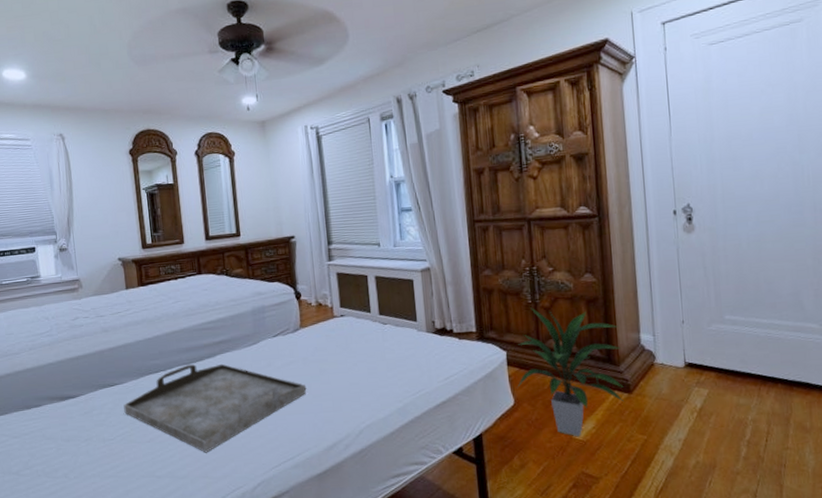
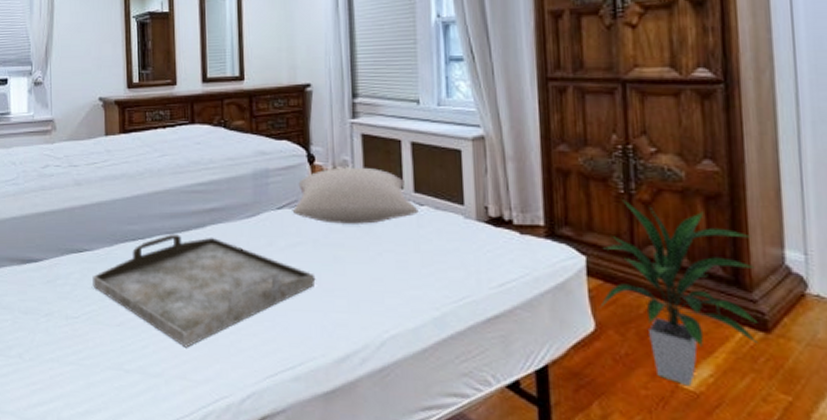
pillow: none [286,298,383,345] -> present [293,167,419,224]

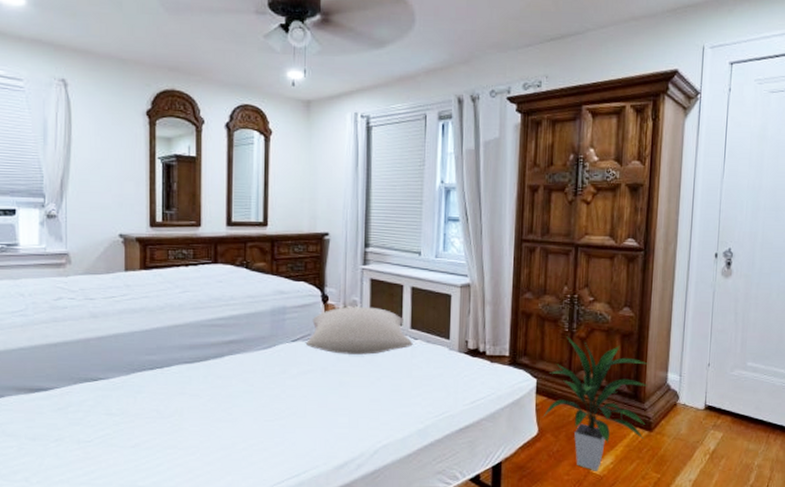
serving tray: present [92,233,314,348] -> none [107,363,321,464]

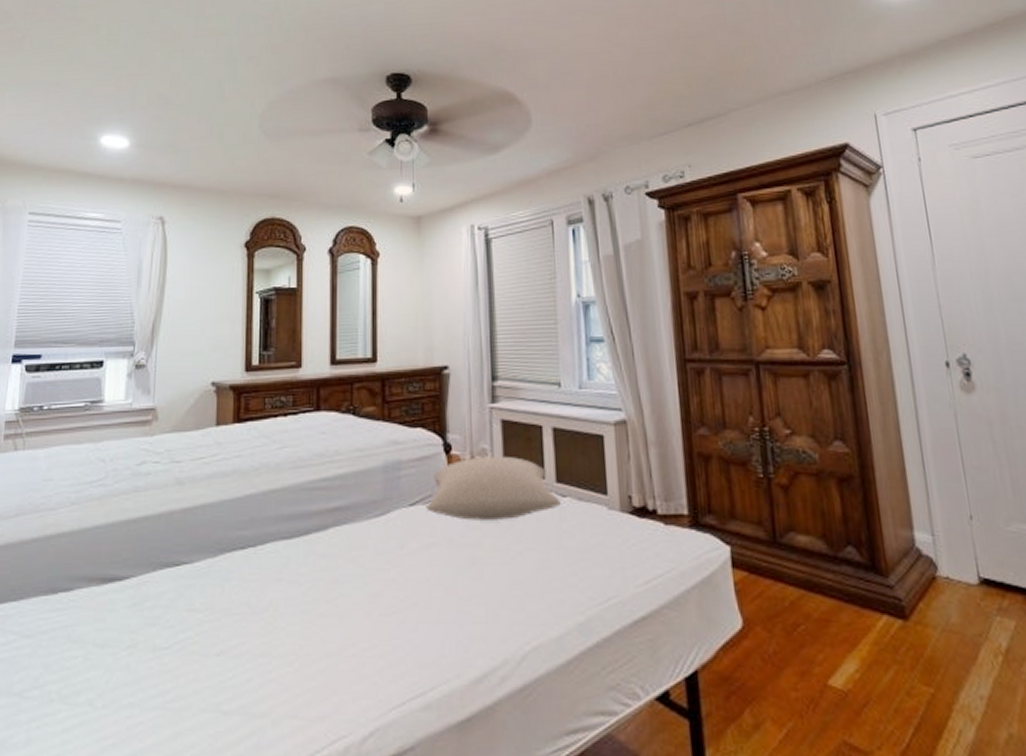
indoor plant: present [543,336,649,471] -> none [746,484,898,684]

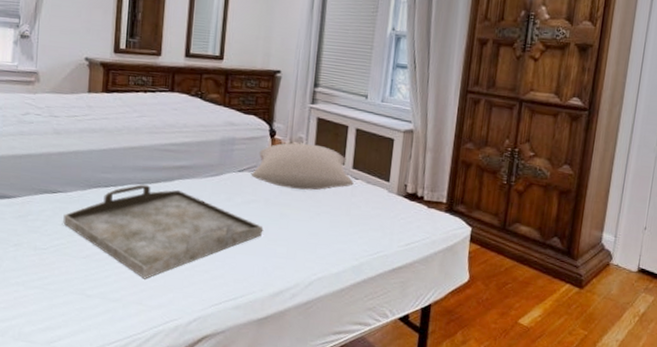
serving tray: none [189,538,449,678] -> present [63,183,262,279]

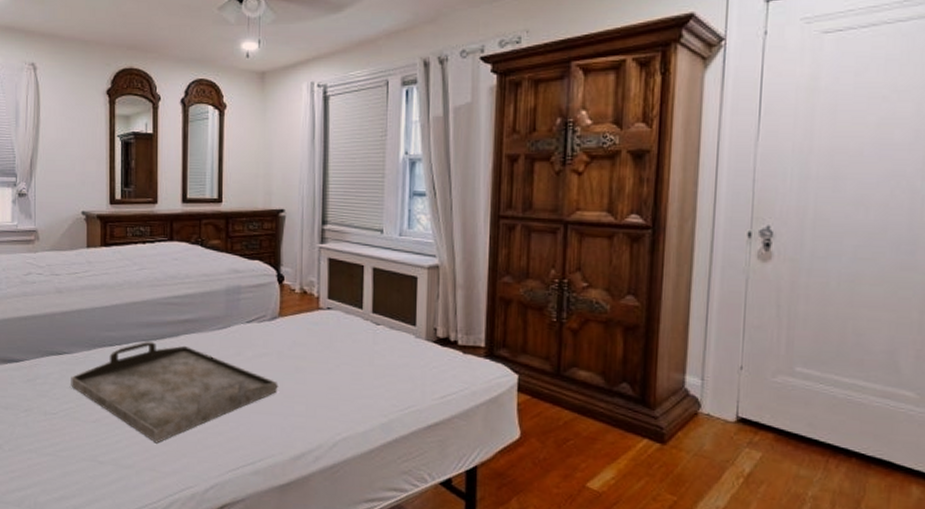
pillow: present [252,142,354,191] -> none [261,287,375,340]

